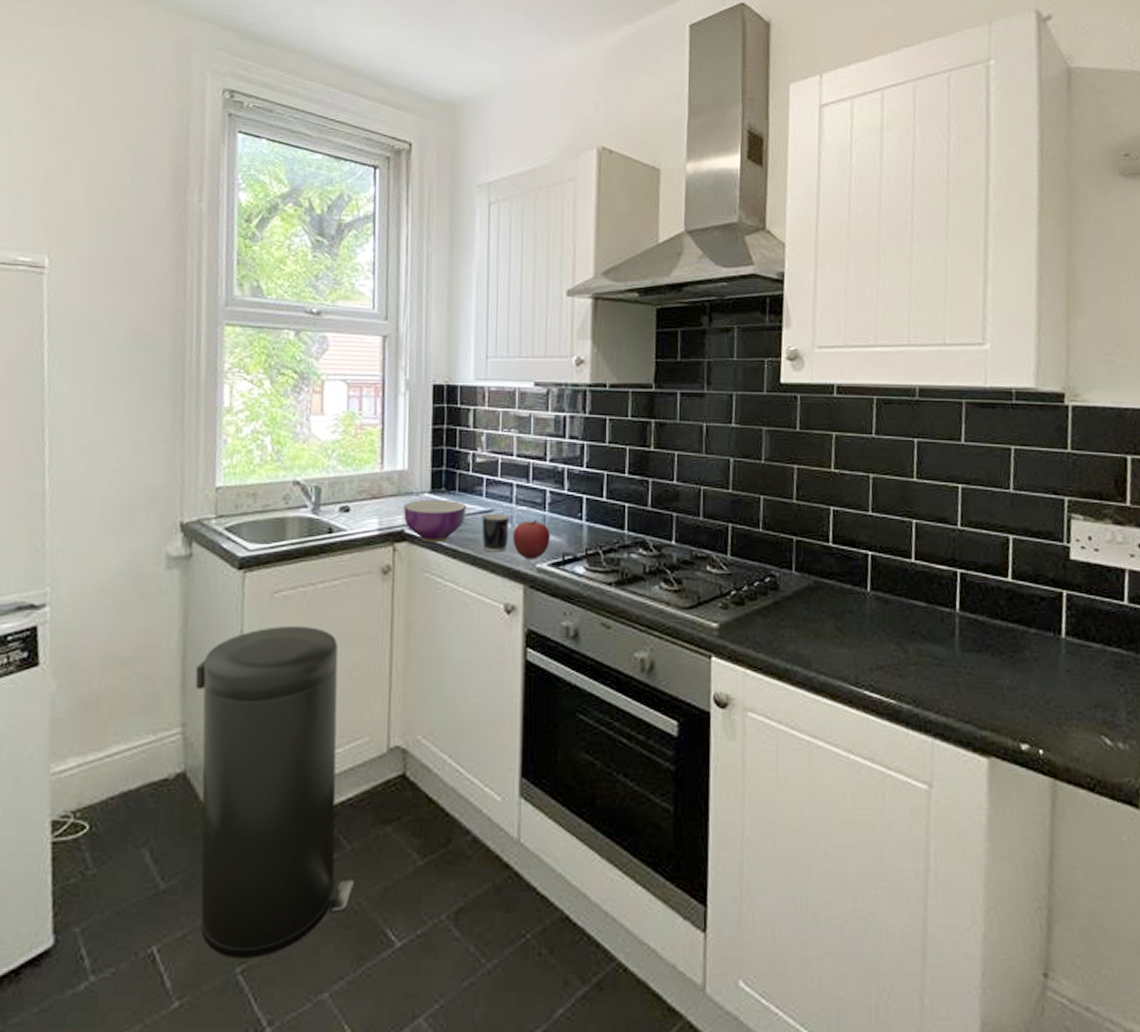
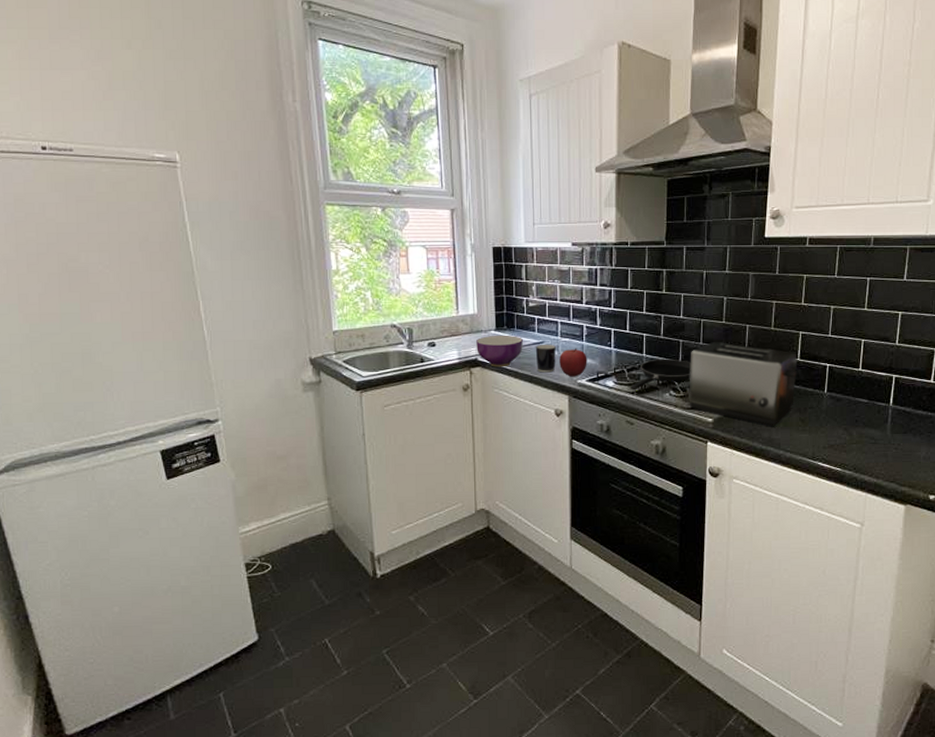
pedal bin: present [195,627,356,958] -> none [334,430,459,644]
frying pan: none [606,538,688,580] -> present [630,358,691,390]
toaster: none [685,516,830,636] -> present [689,341,798,426]

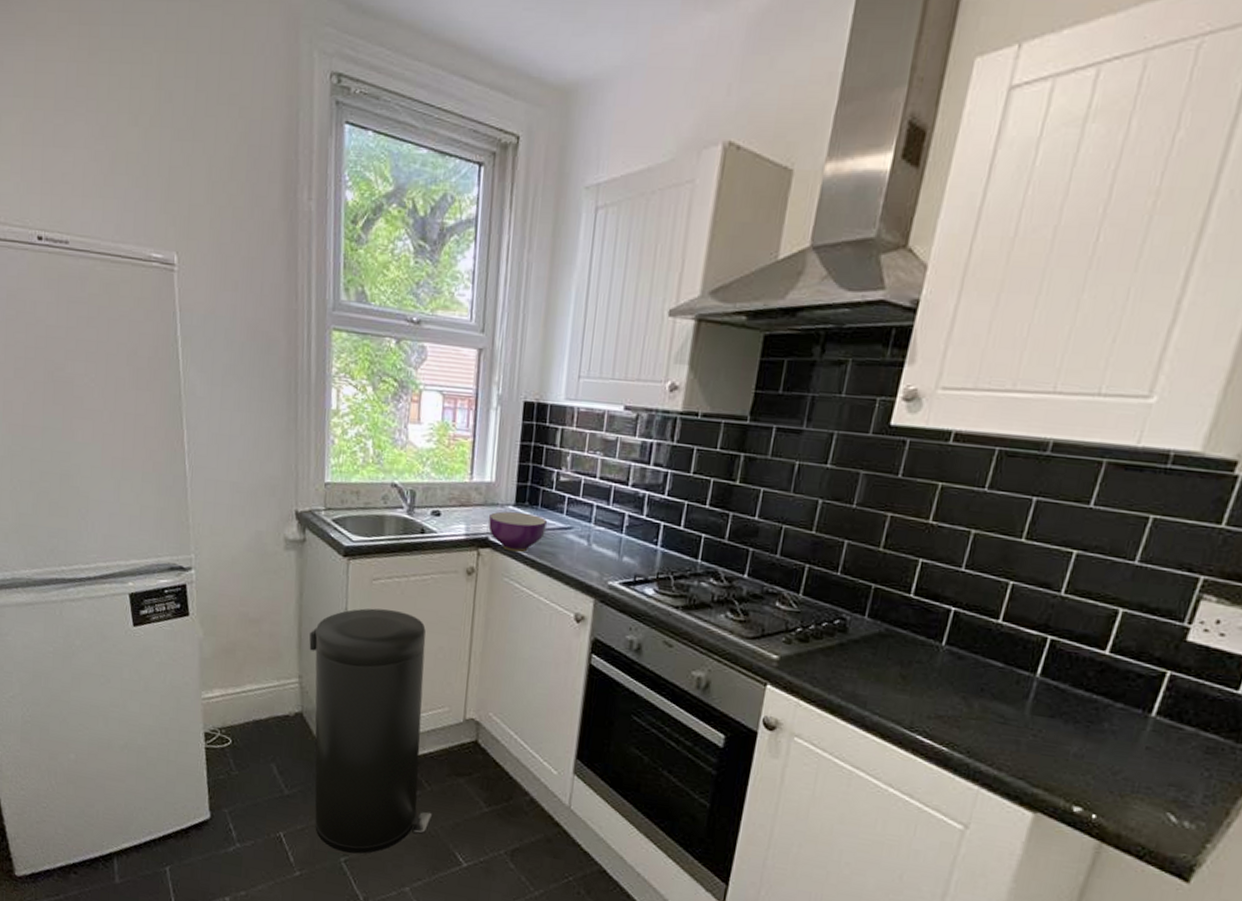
pedal bin: none [334,430,459,644] -> present [309,608,433,854]
mug: present [535,344,557,373] -> none [559,530,588,567]
fruit: present [559,348,587,377] -> none [588,541,625,577]
frying pan: present [630,358,691,390] -> none [674,568,760,605]
toaster: present [689,341,798,426] -> none [749,555,911,678]

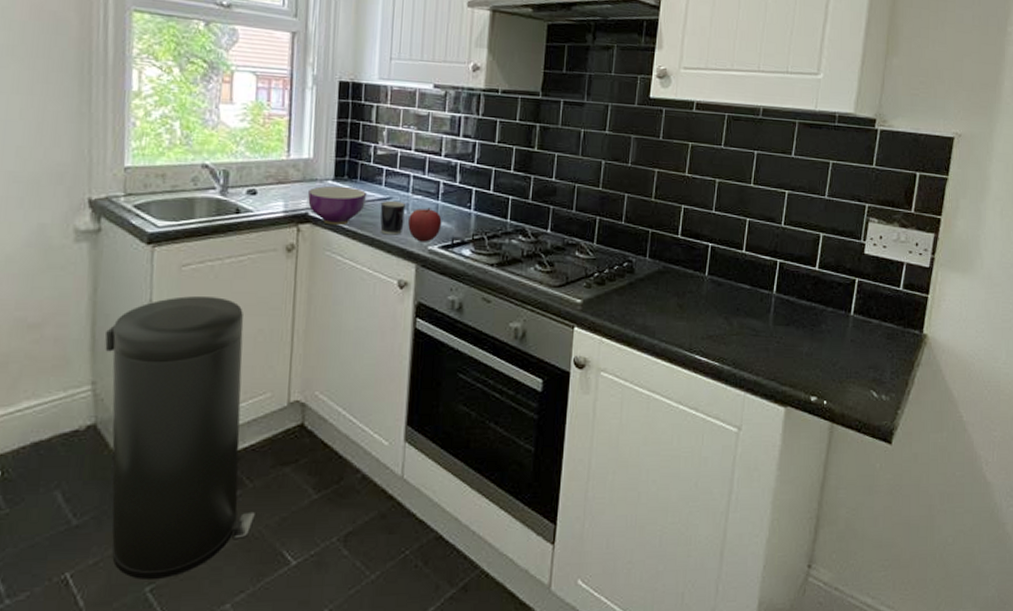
mug: none [559,530,588,567] -> present [380,200,407,235]
fruit: none [588,541,625,577] -> present [408,208,442,242]

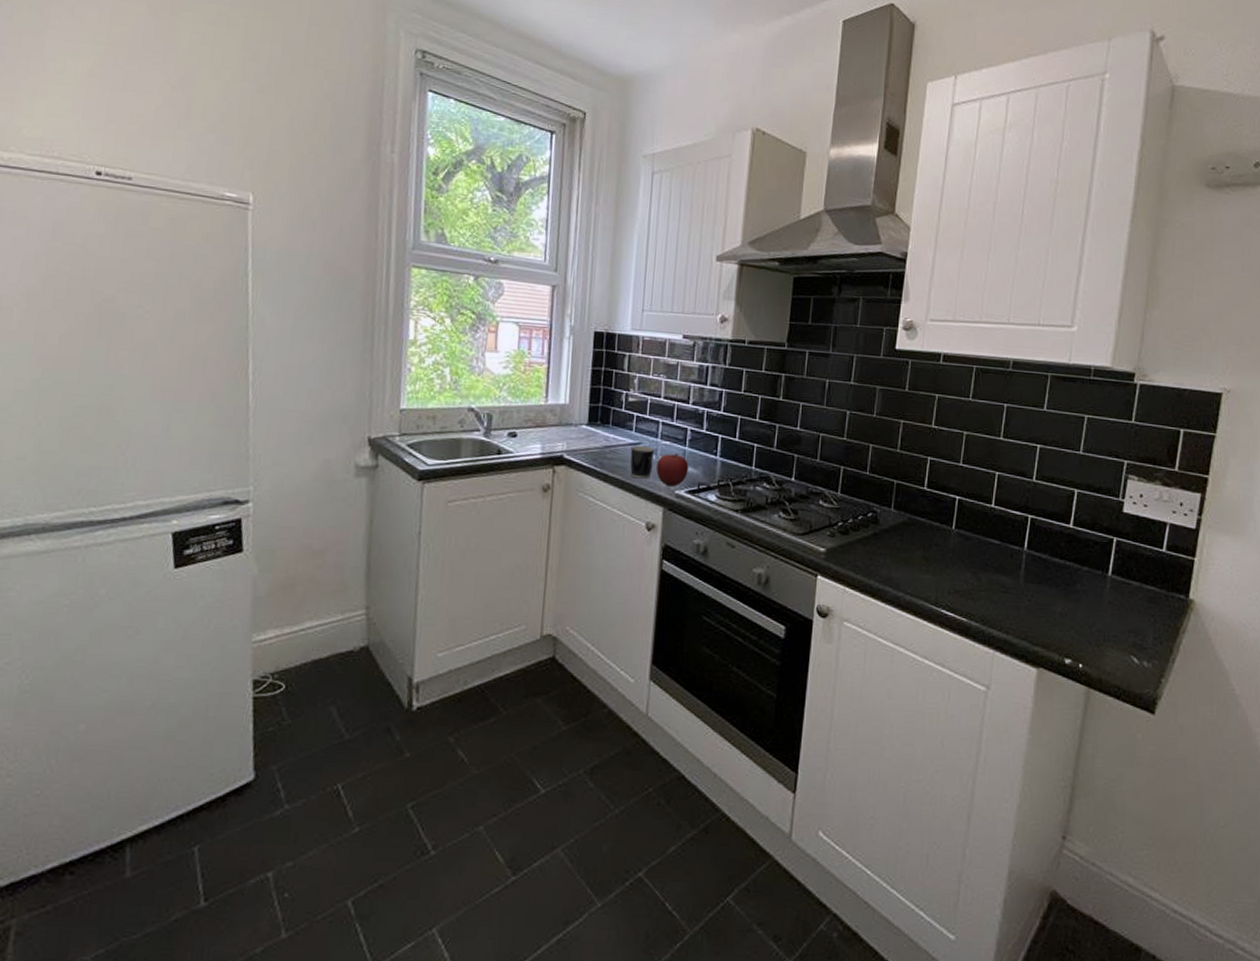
pedal bin: present [105,296,256,579] -> none [378,530,509,797]
bowl: present [307,185,367,226] -> none [563,430,619,468]

